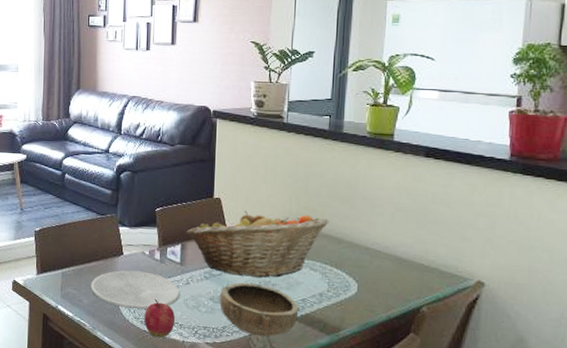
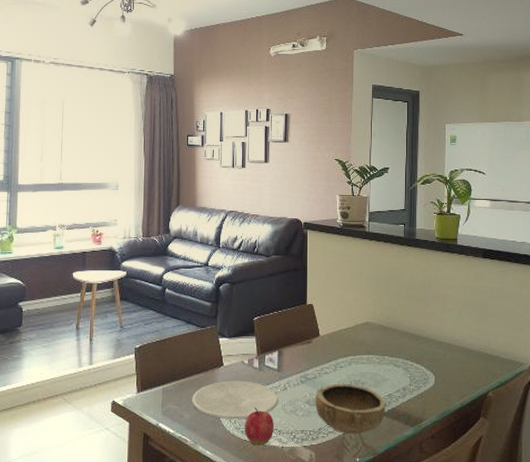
fruit basket: present [186,210,330,278] -> none [283,315,409,377]

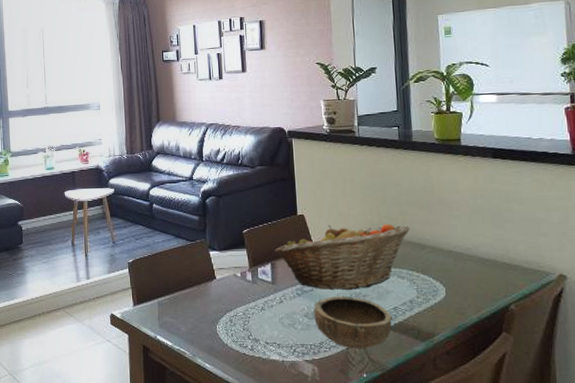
plate: present [192,381,279,420] -> none [187,294,275,333]
apple: present [245,407,274,446] -> none [242,320,273,359]
fruit basket: none [283,315,409,377] -> present [275,223,411,290]

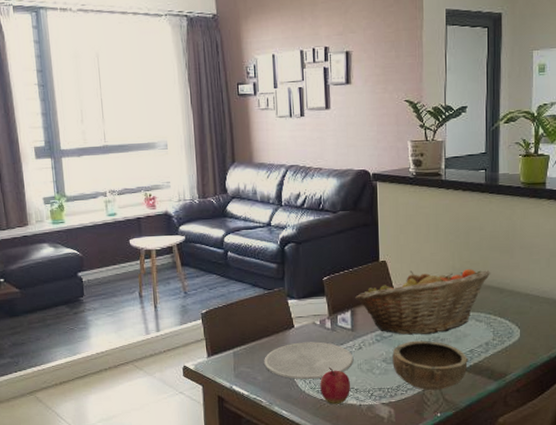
plate: none [187,294,275,333] -> present [264,341,354,380]
apple: none [242,320,273,359] -> present [320,367,350,404]

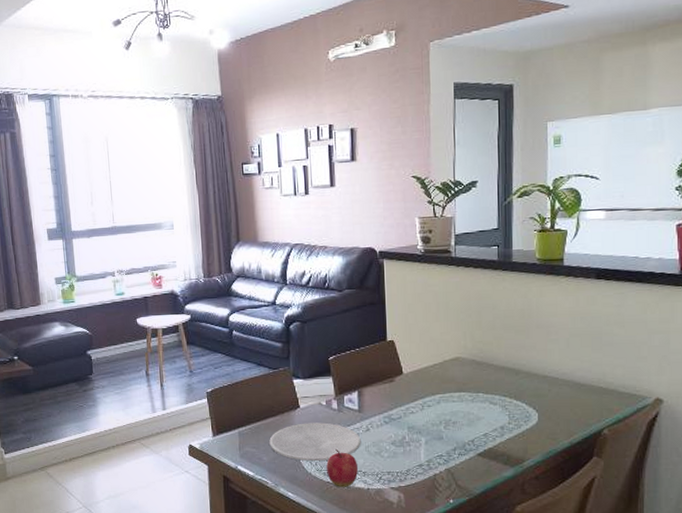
fruit basket: present [355,268,491,335] -> none [362,348,506,417]
bowl: present [392,340,469,391] -> none [401,423,483,476]

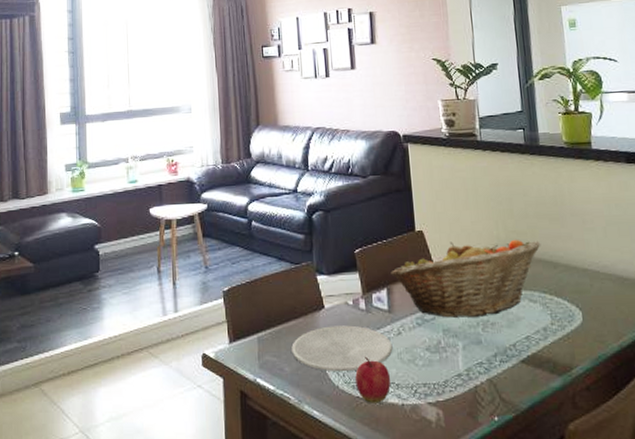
fruit basket: none [362,348,506,417] -> present [391,239,541,318]

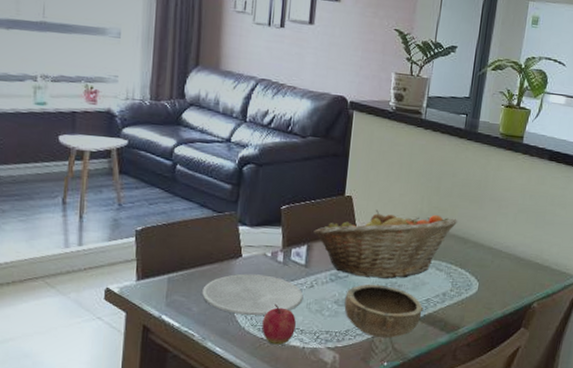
bowl: none [436,324,526,388] -> present [344,284,424,339]

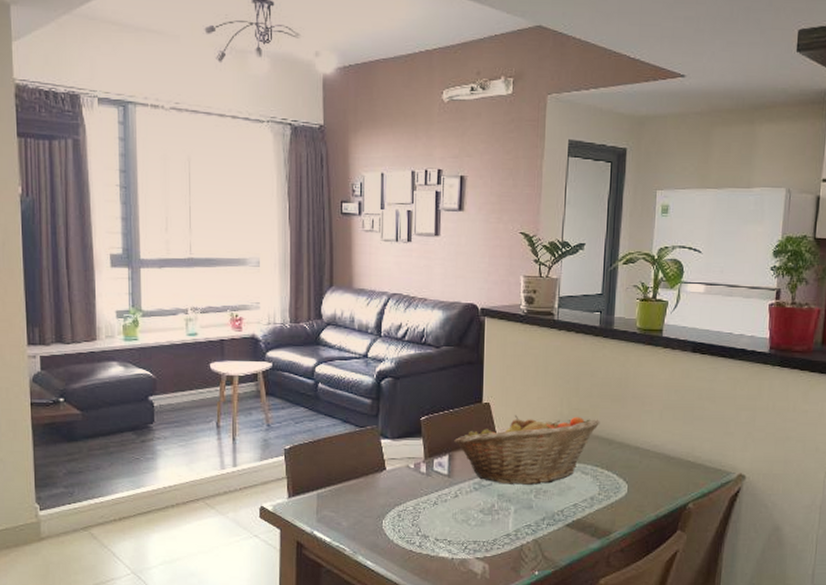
plate: present [202,273,304,316] -> none [350,486,449,528]
apple: present [262,303,296,345] -> none [410,515,443,557]
bowl: present [344,284,424,339] -> none [490,491,572,547]

